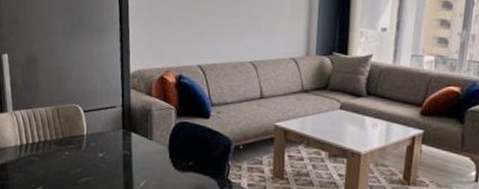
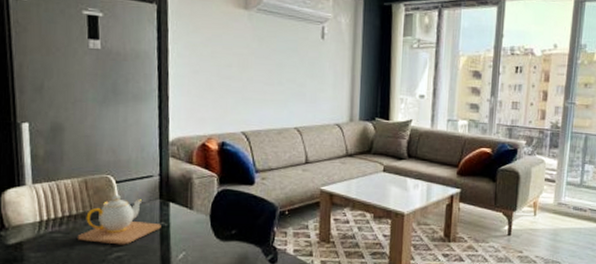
teapot: none [51,123,124,171] -> present [77,194,161,245]

